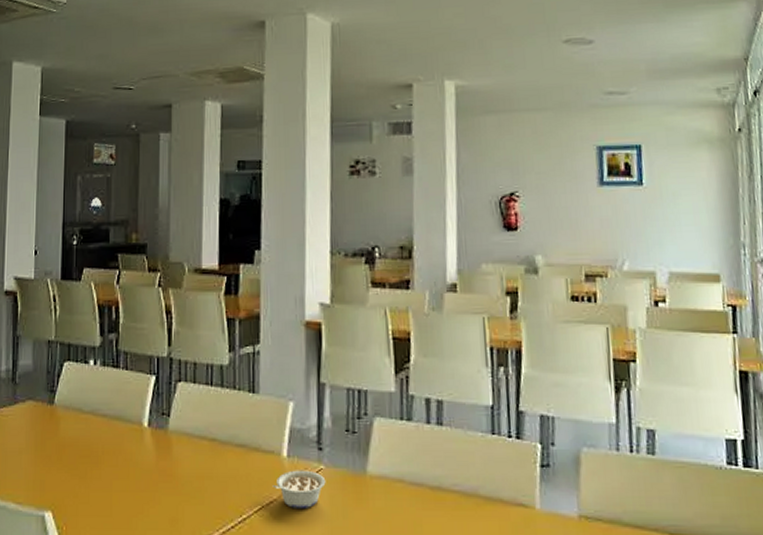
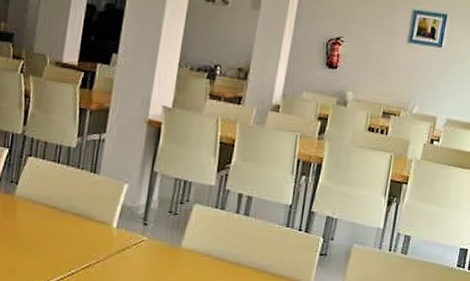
legume: present [272,470,326,508] -> none [100,238,146,270]

